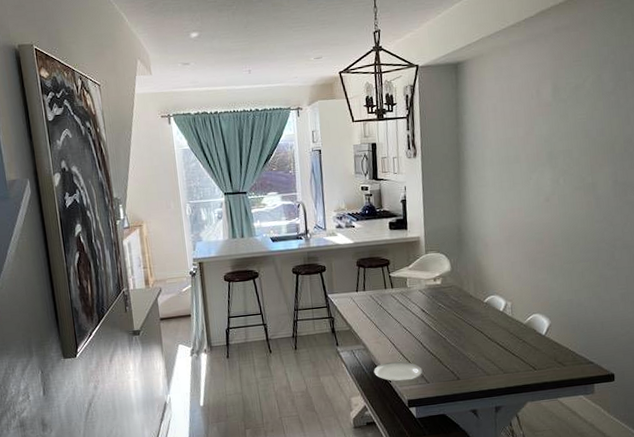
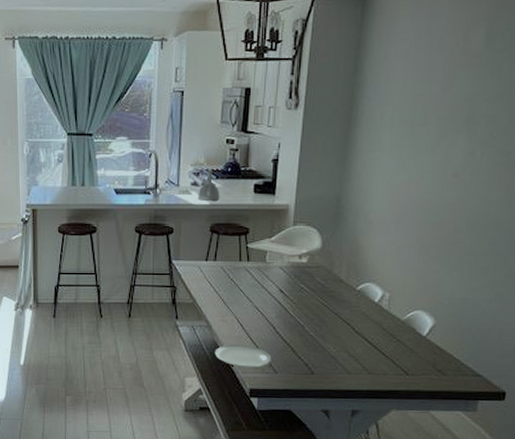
kettle: none [343,212,362,241] -> present [198,168,220,202]

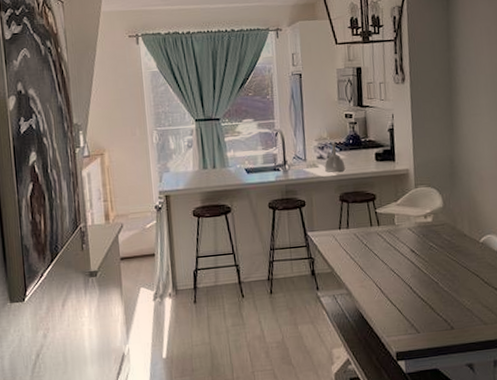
plate: present [214,344,272,369] -> none [358,308,413,332]

